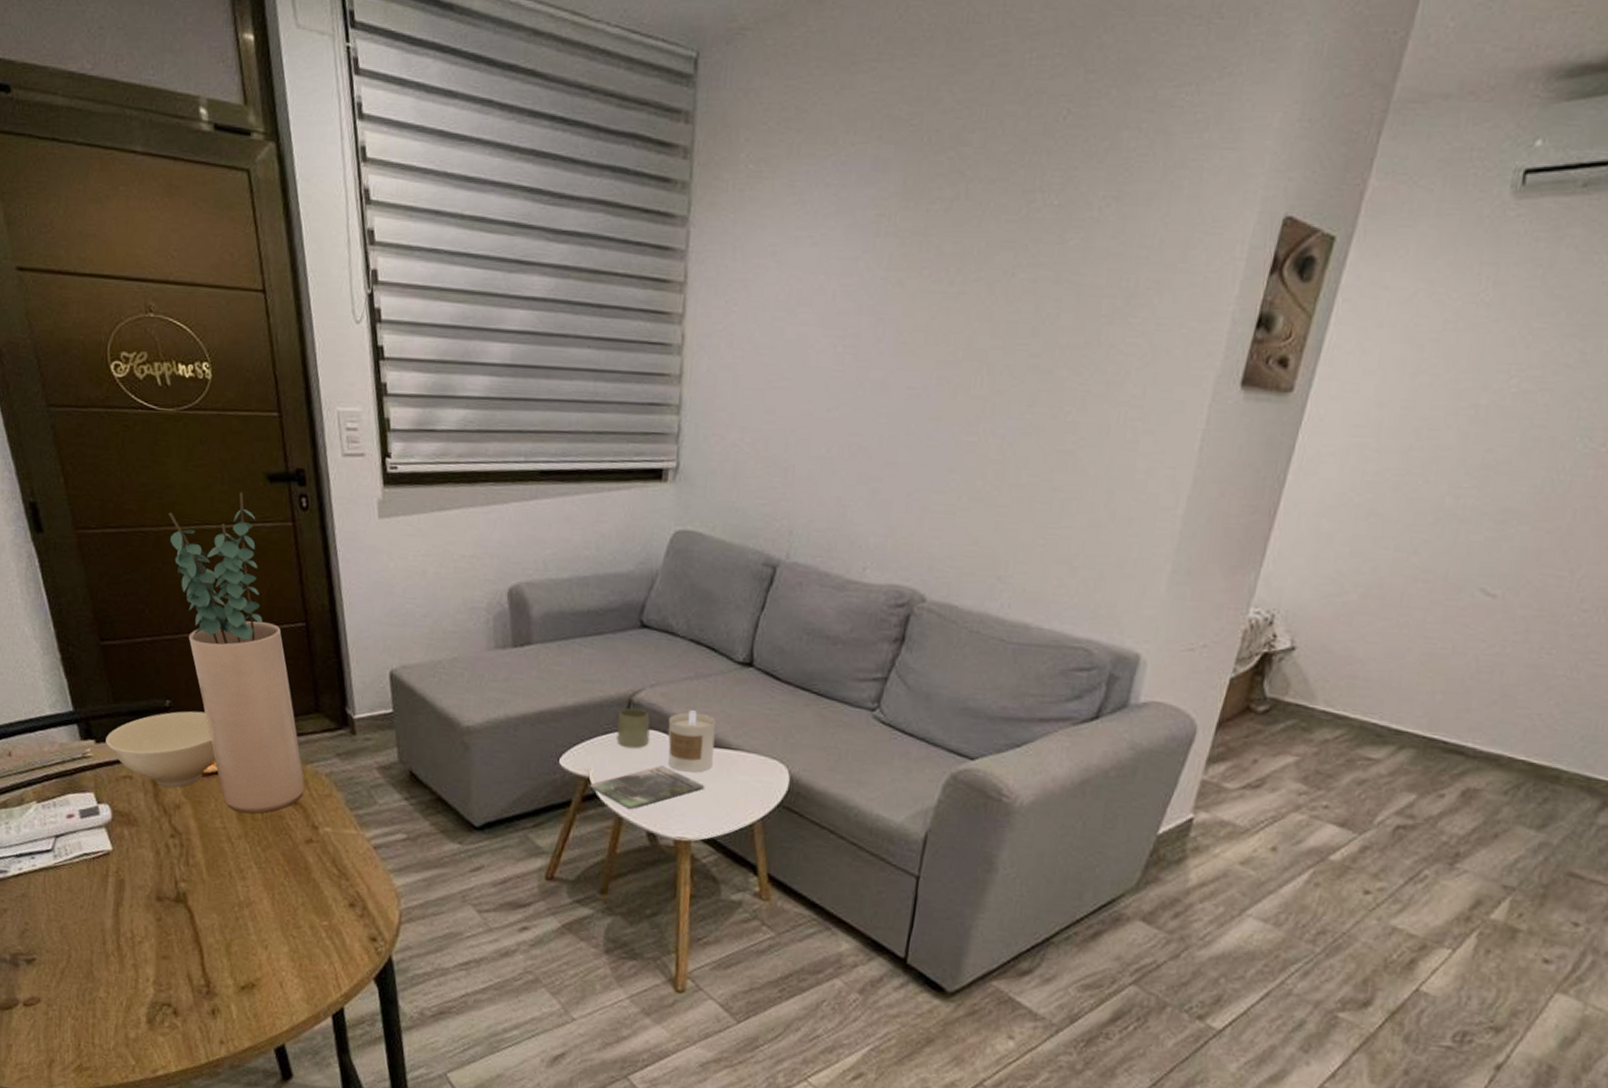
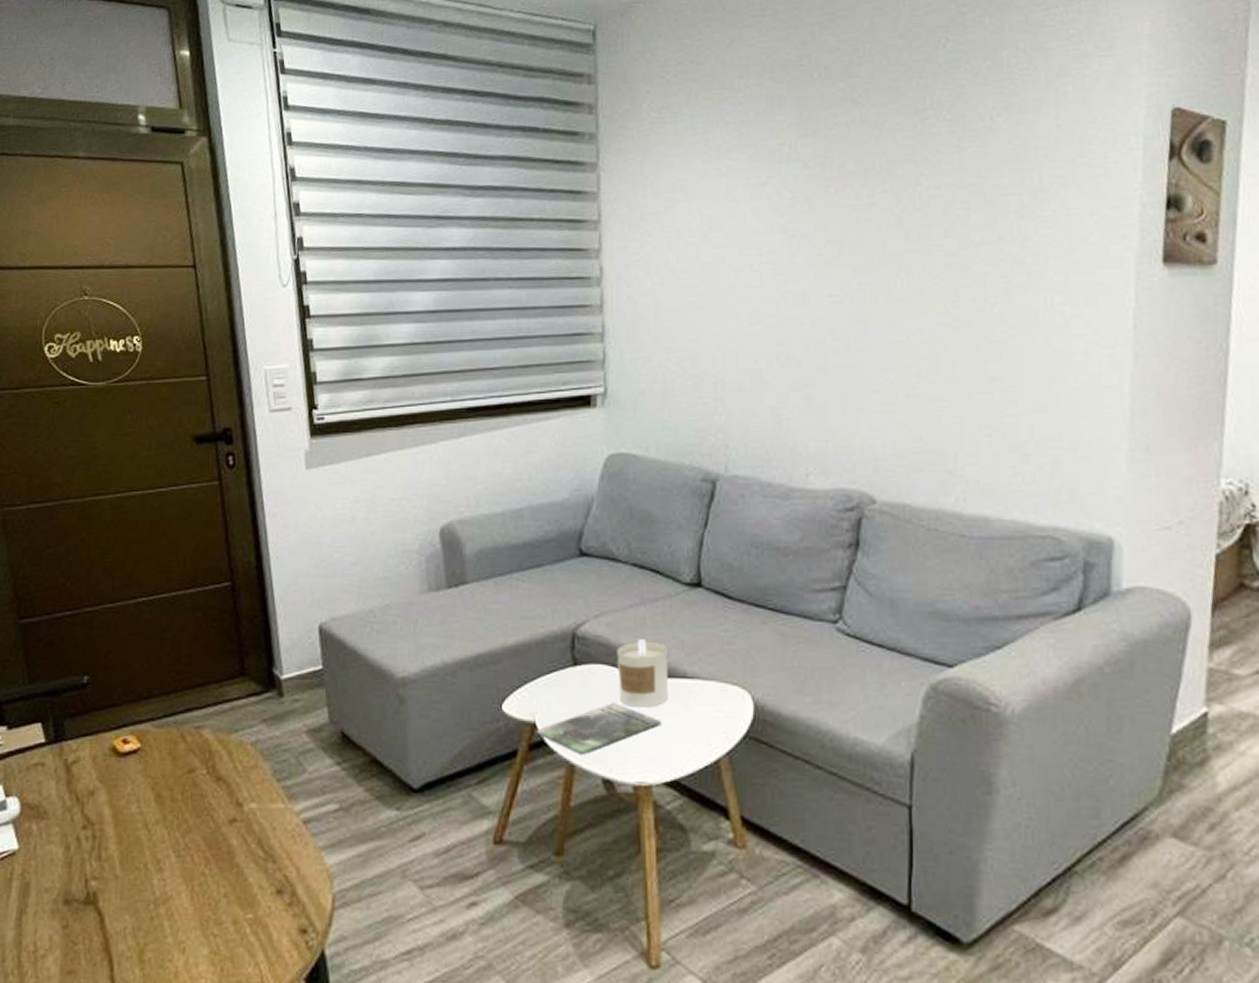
bowl: present [105,711,216,788] -> none [18,685,134,772]
vase: present [168,491,305,814] -> none [94,456,229,795]
mug: present [616,708,651,750] -> none [561,643,598,687]

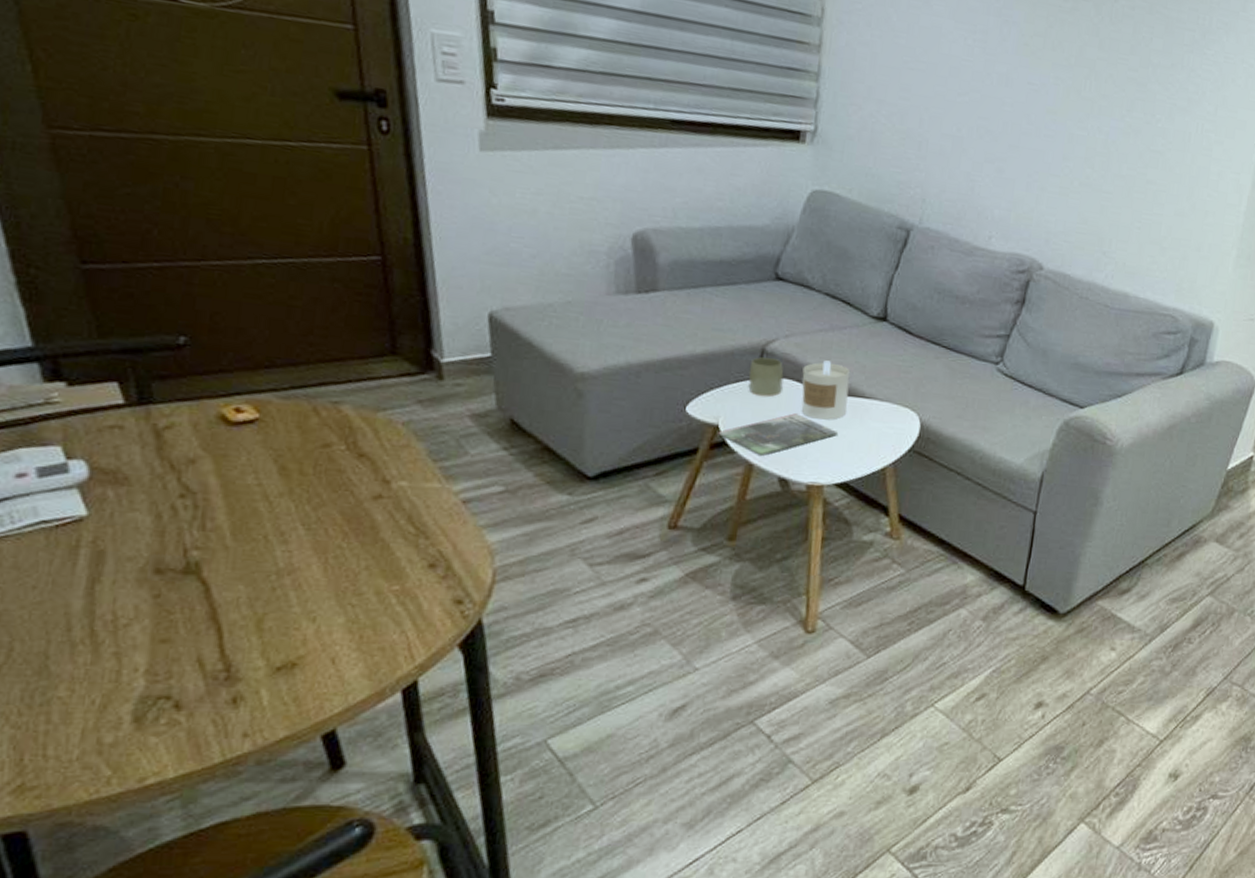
mug: none [561,643,598,687] -> present [748,357,784,398]

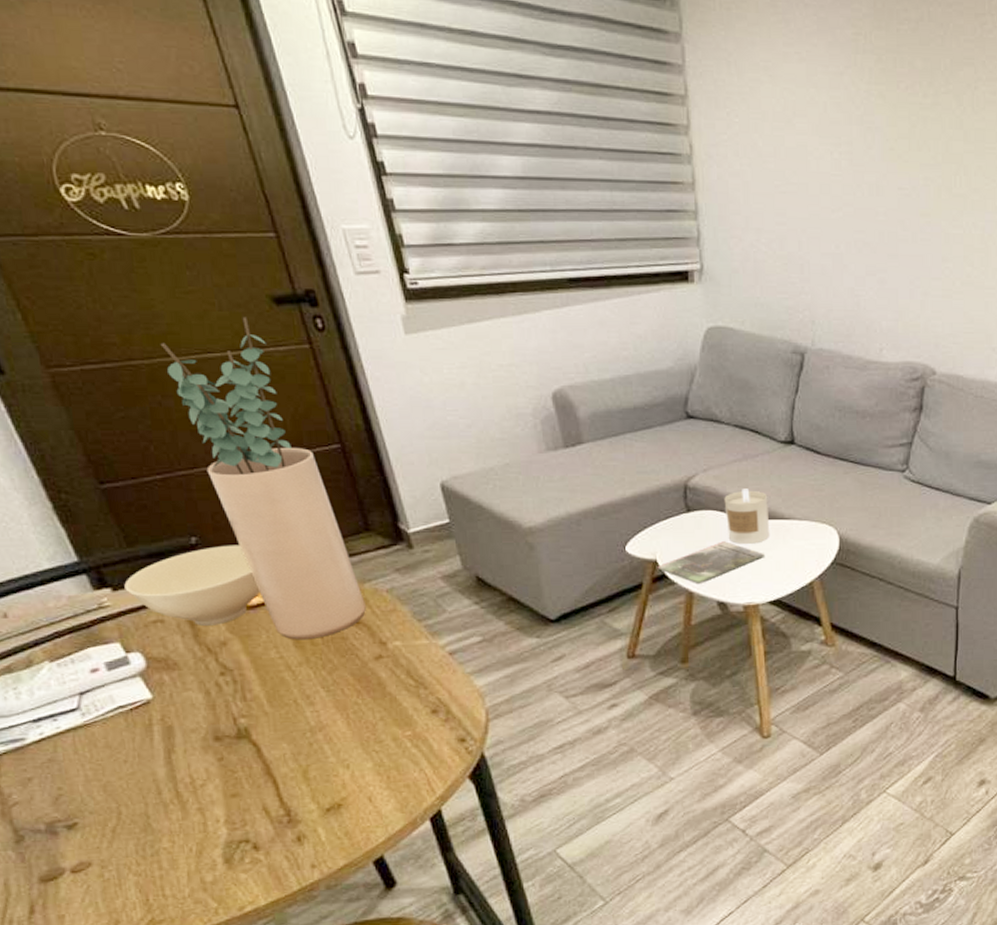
bowl: none [83,350,251,439] -> present [124,545,260,626]
vase: none [192,106,375,468] -> present [160,316,366,640]
mug: present [748,357,784,398] -> none [675,493,708,530]

